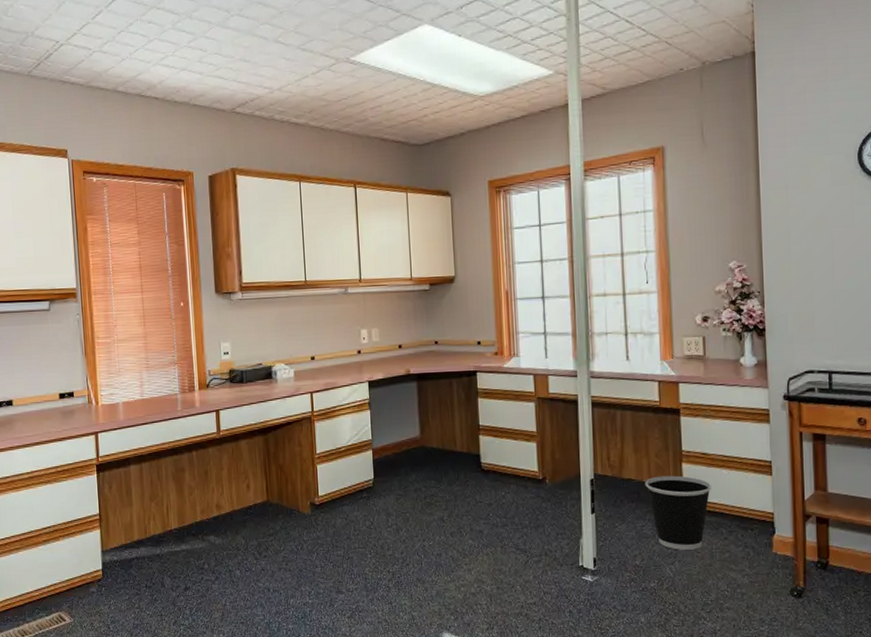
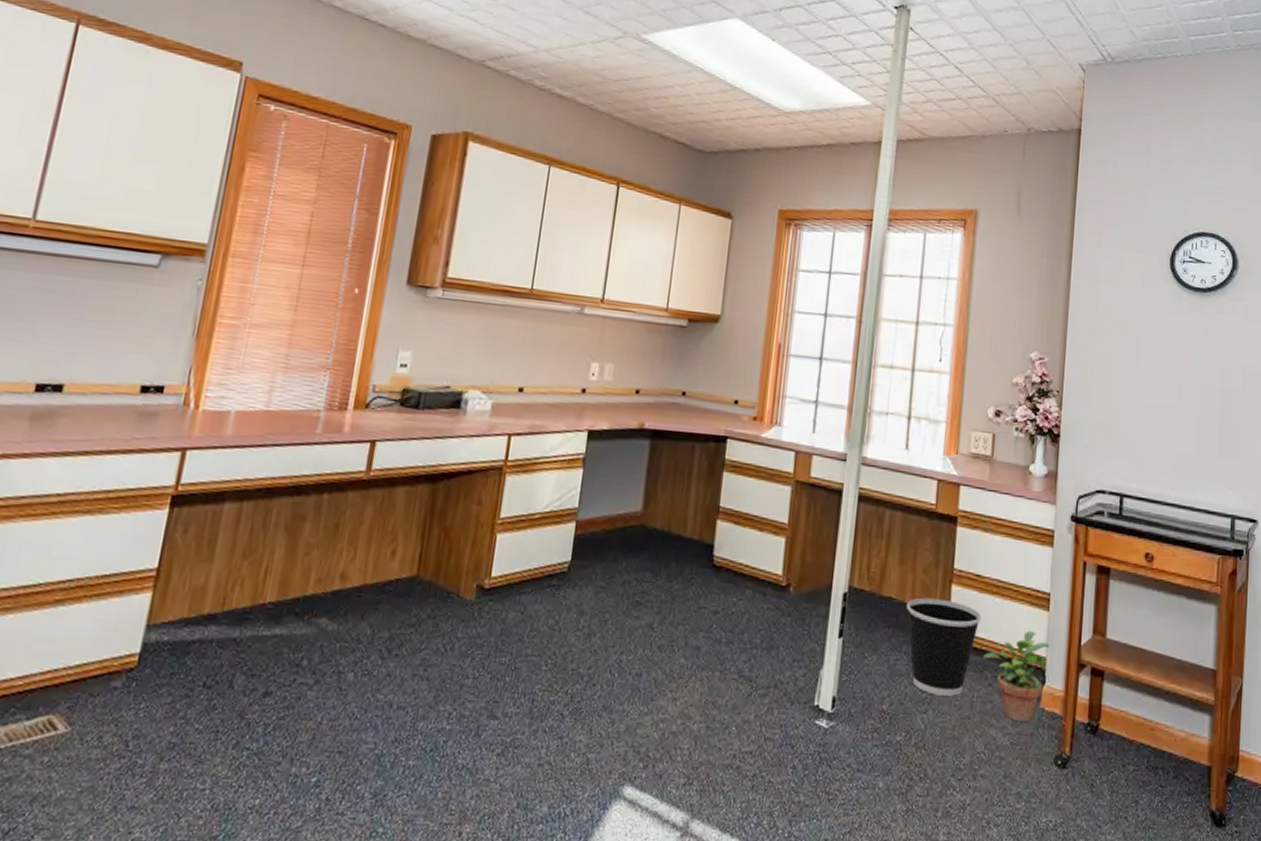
potted plant: none [717,492,776,565] -> present [983,630,1050,723]

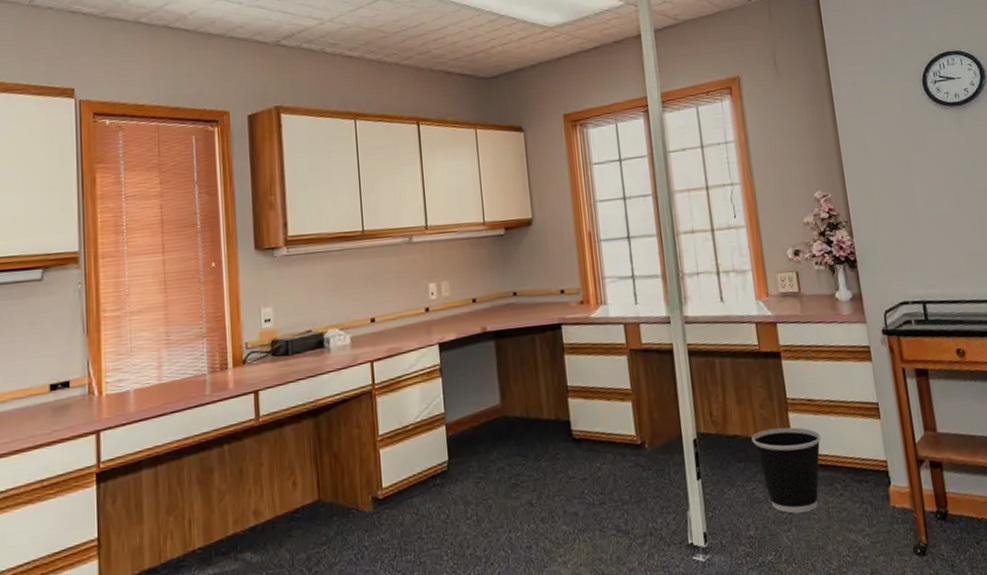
potted plant: present [983,630,1050,723] -> none [830,439,890,523]

